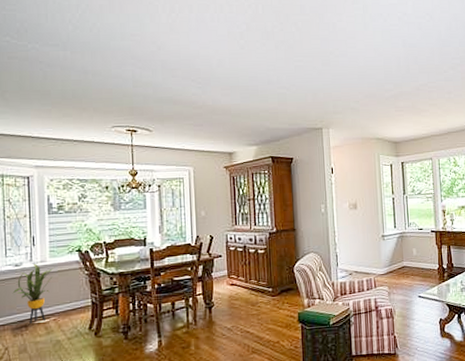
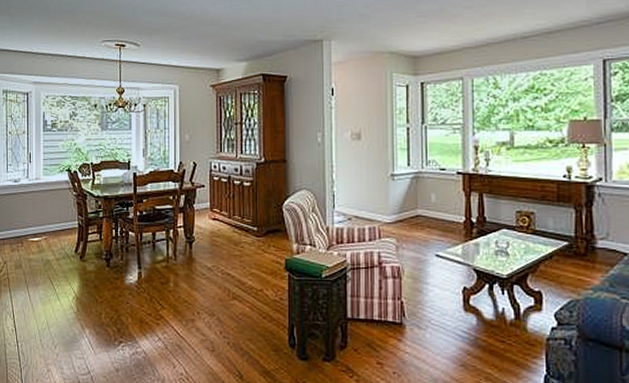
house plant: present [12,263,62,324] -> none [11,180,53,240]

